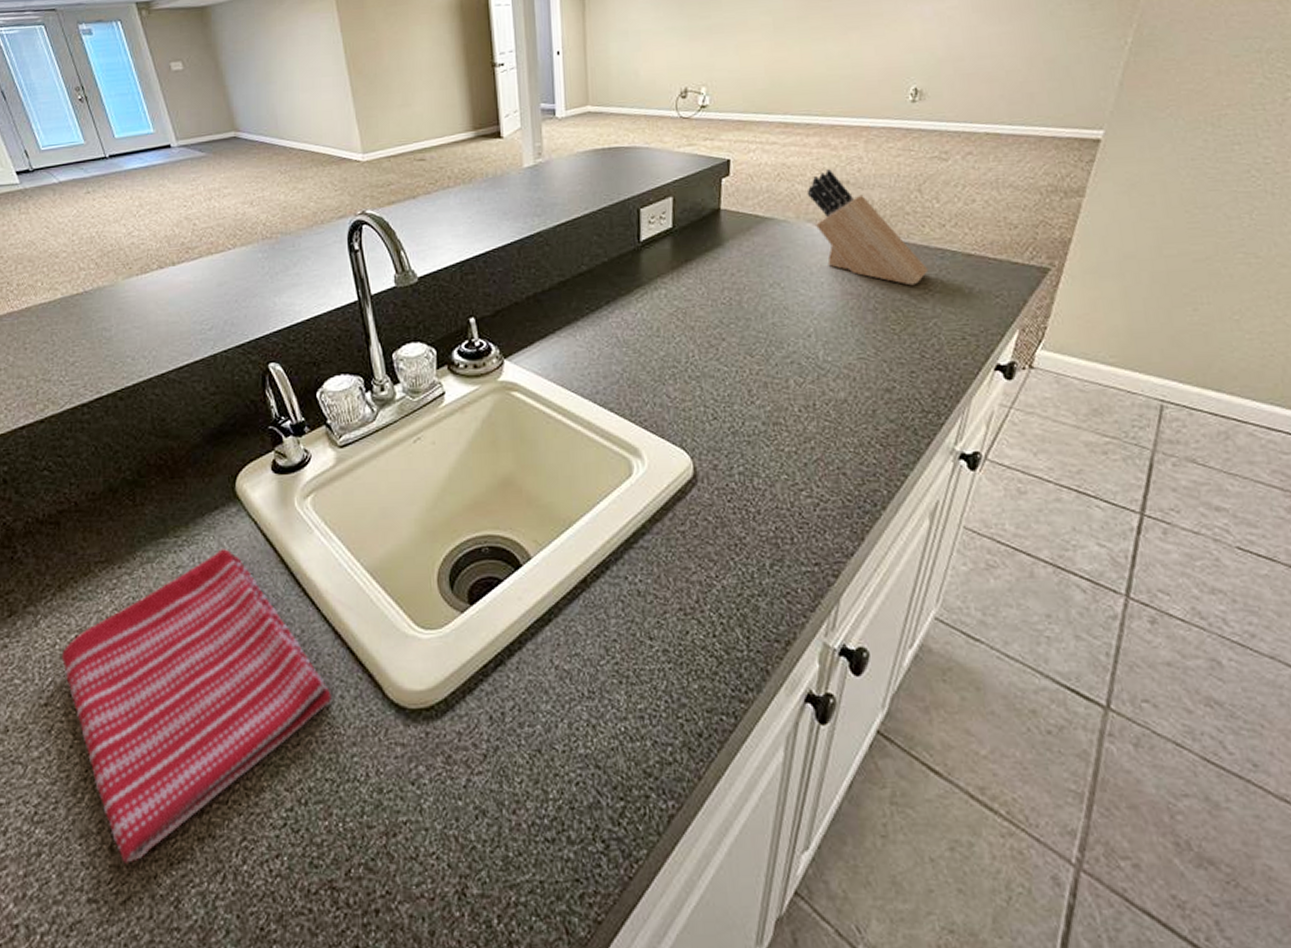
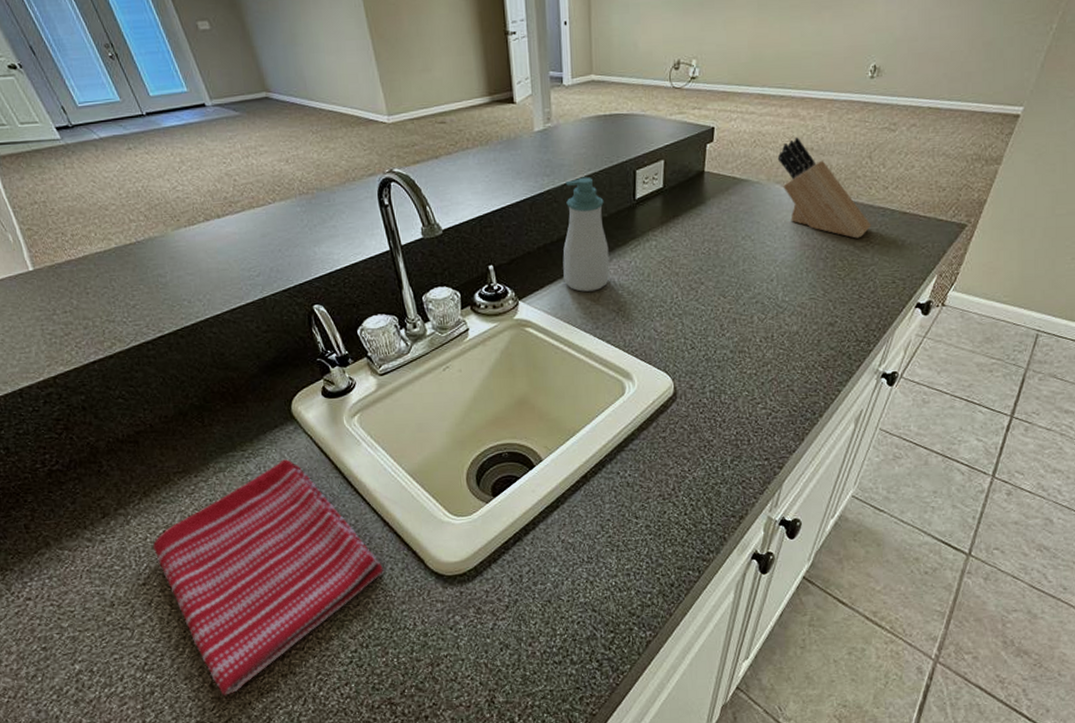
soap bottle: none [555,216,612,349] -> present [562,177,610,292]

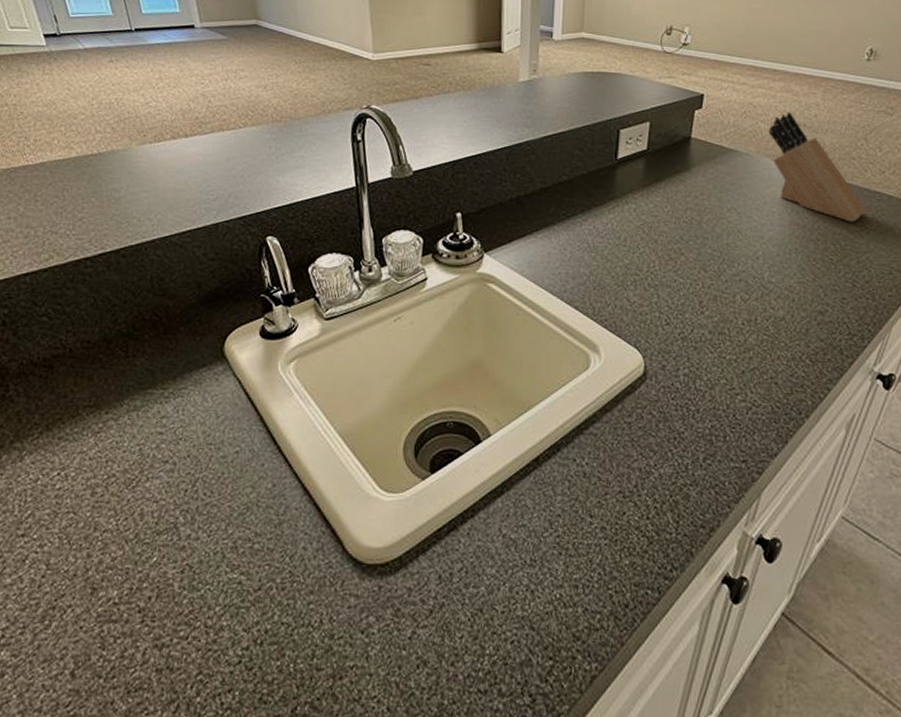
dish towel: present [152,459,383,696] -> none [41,404,295,689]
soap bottle: present [562,177,610,292] -> none [534,131,585,251]

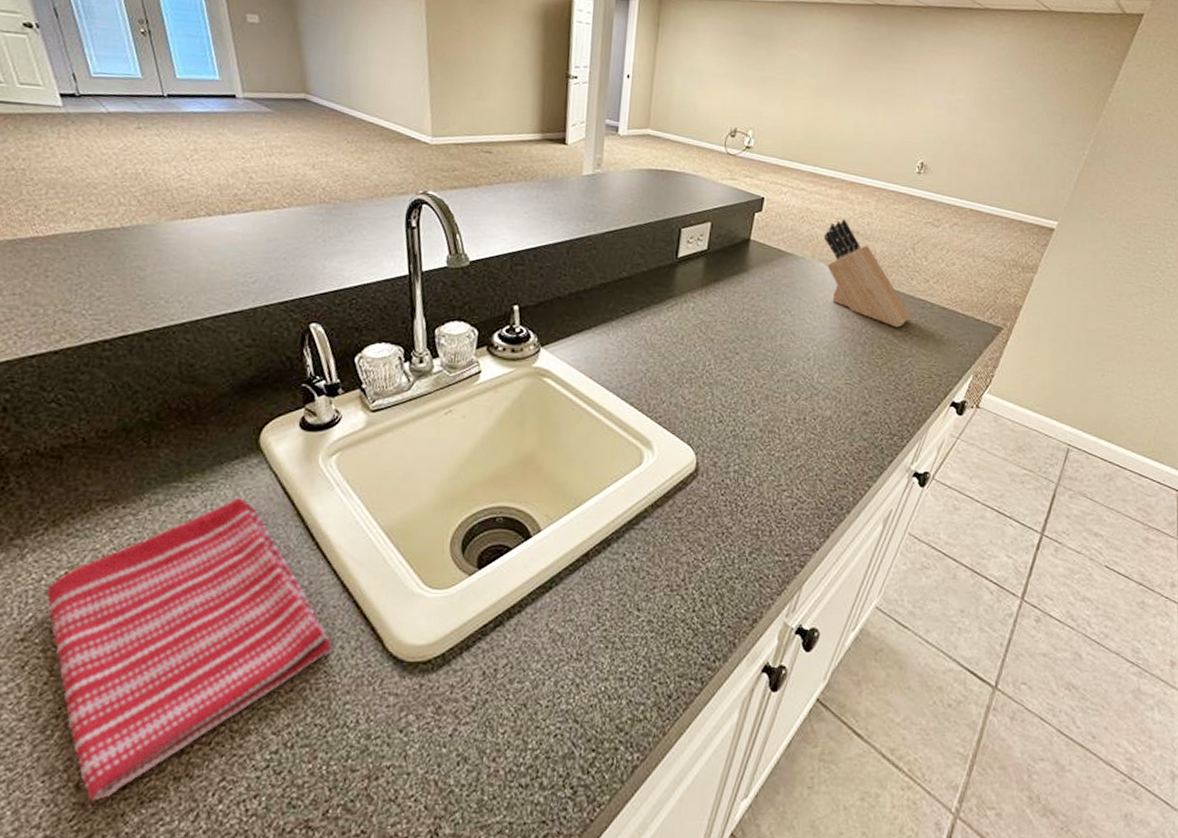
dish towel: none [41,404,295,689] -> present [45,498,332,801]

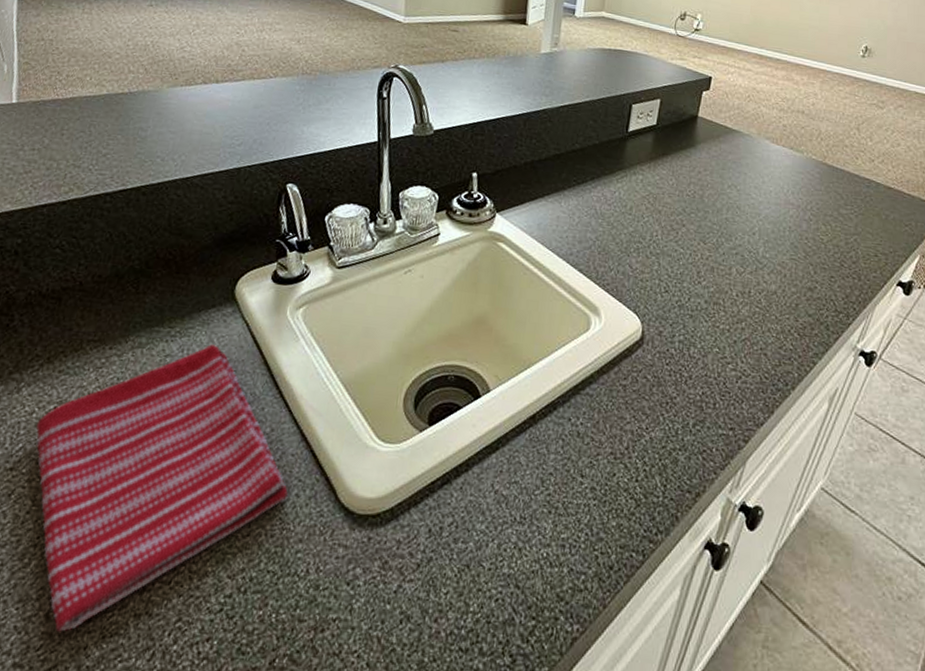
knife block: present [823,219,911,328] -> none [769,99,856,206]

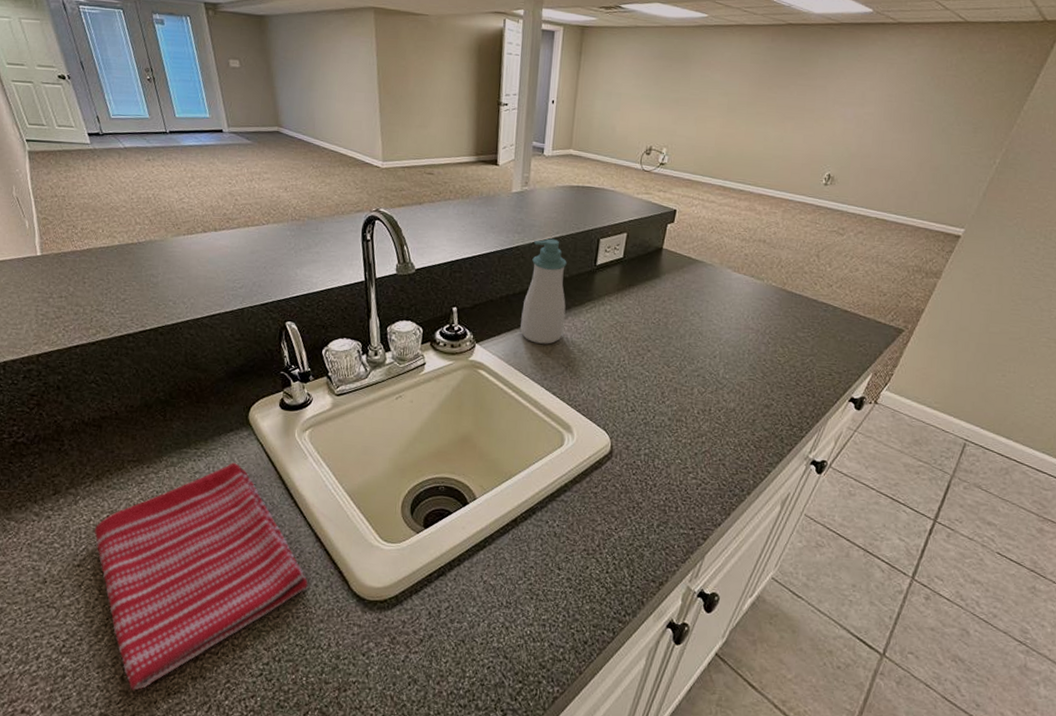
soap bottle: none [545,102,597,216] -> present [520,238,567,344]

